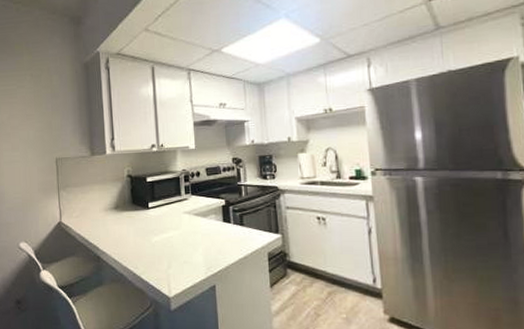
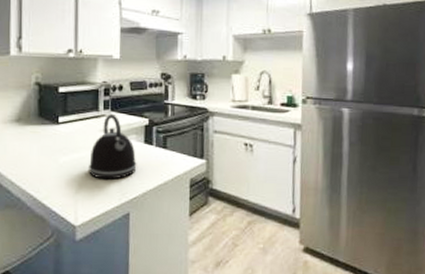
kettle: none [177,197,218,255] -> present [89,113,137,180]

